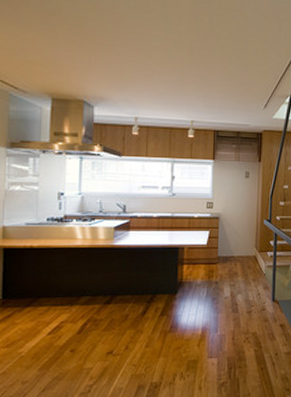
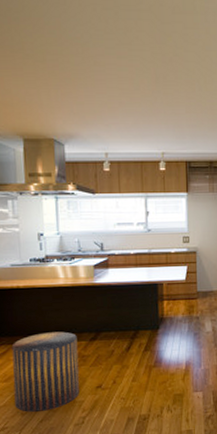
stool: none [16,294,91,381] -> present [11,331,79,412]

